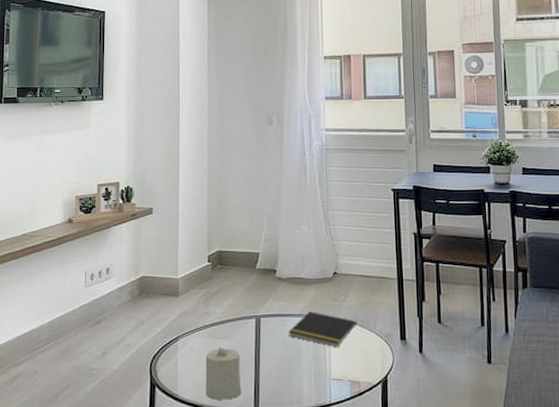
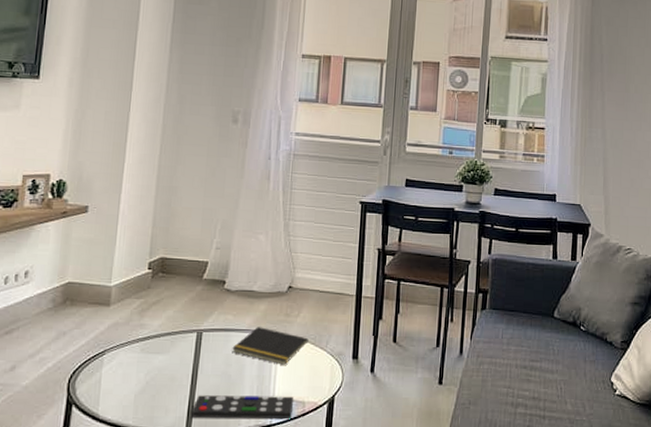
candle: present [205,346,242,400] -> none [131,361,175,420]
remote control: none [258,377,349,398] -> present [191,395,293,418]

